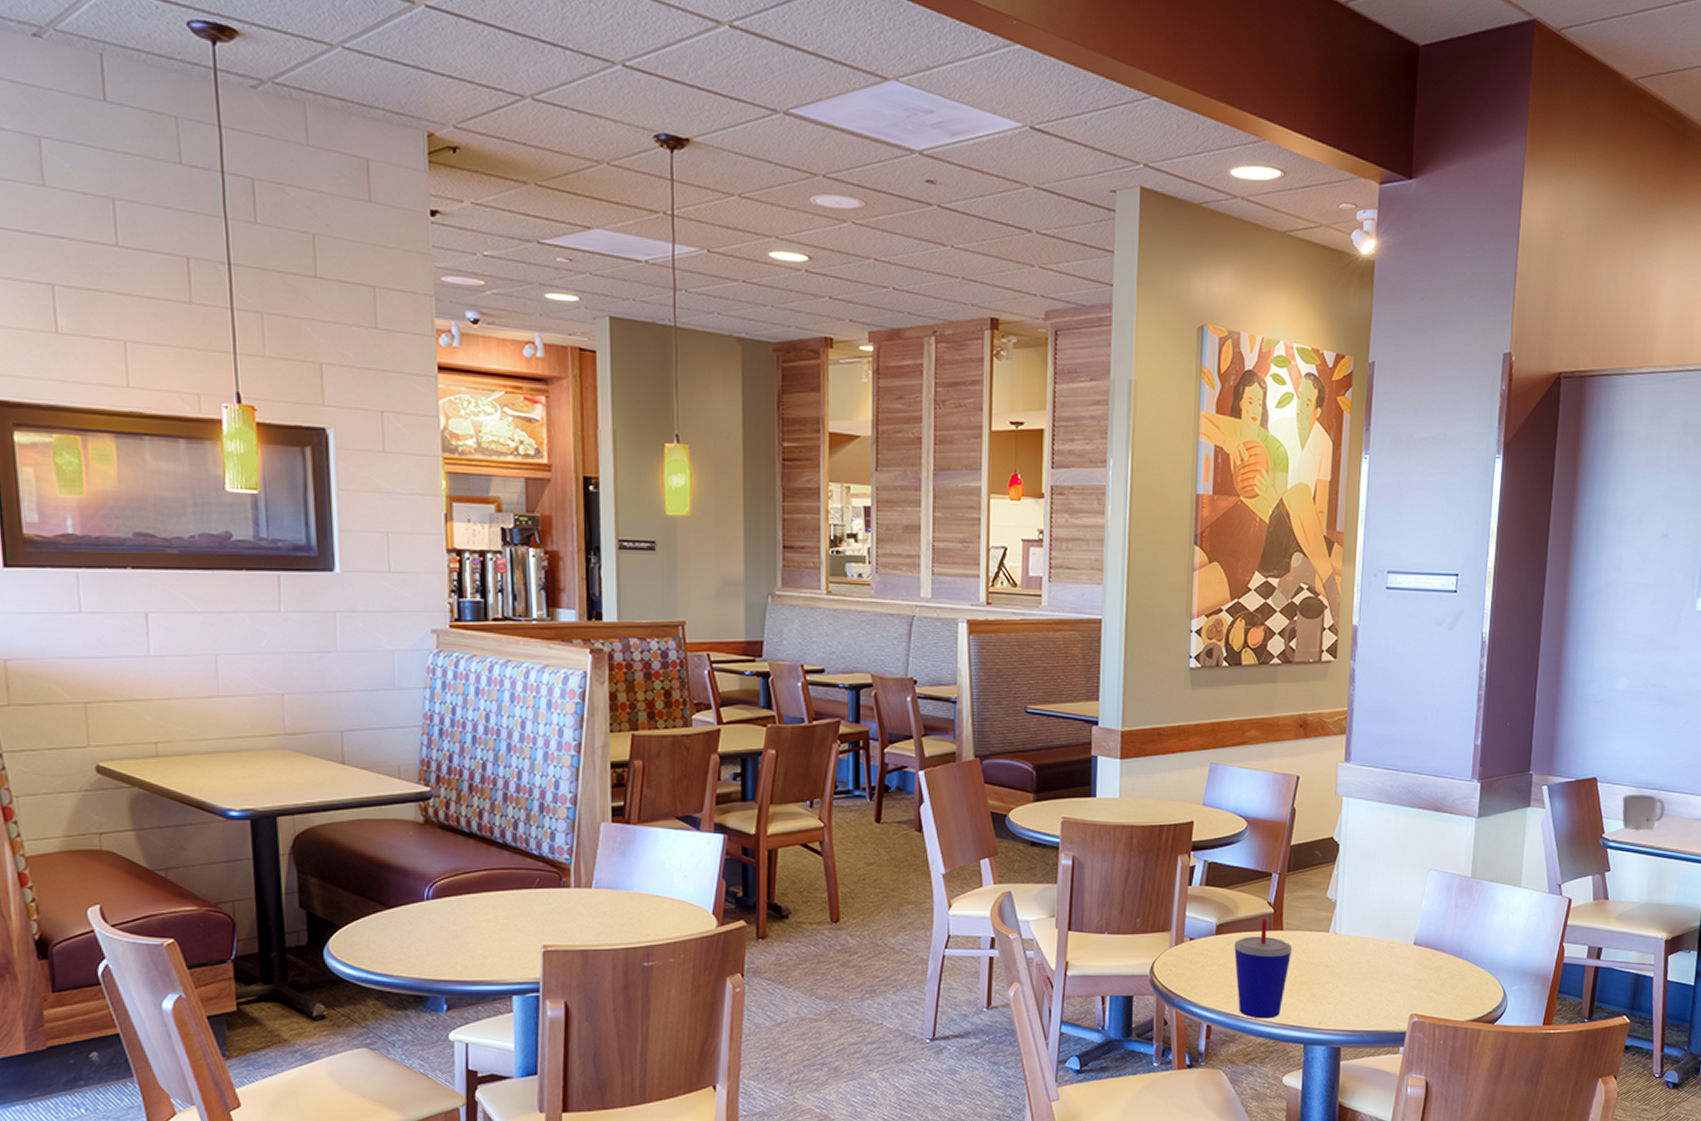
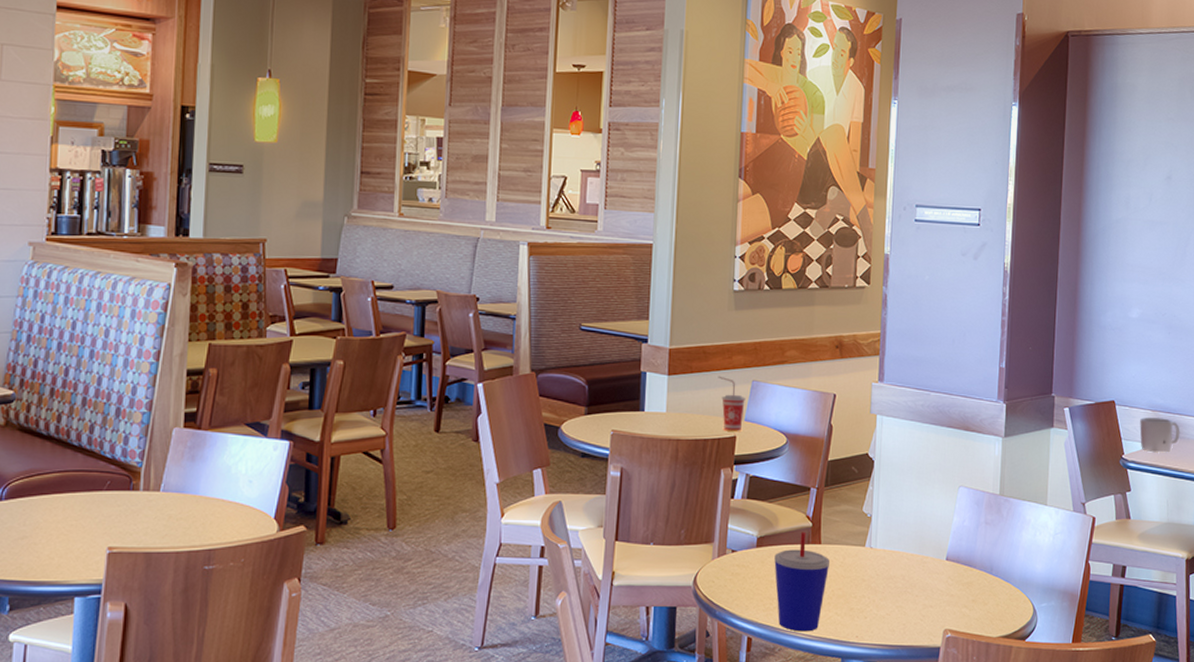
beverage cup: none [1173,758,1203,816] -> present [718,376,745,431]

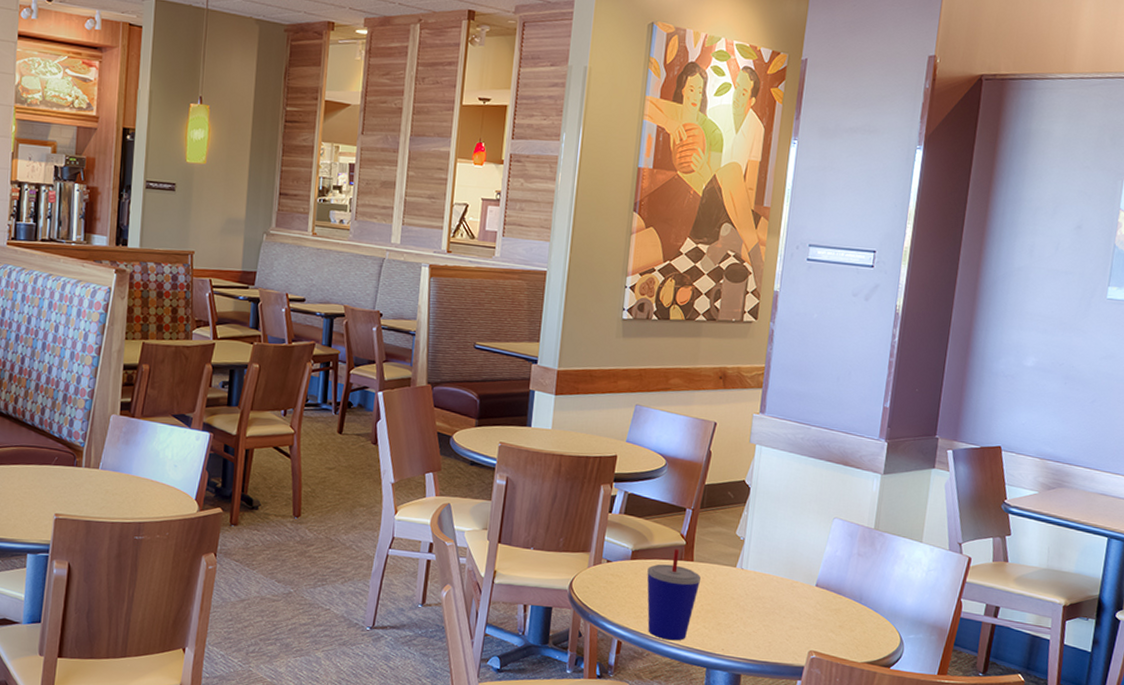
beverage cup: present [718,376,745,431] -> none [602,398,628,451]
mug: present [1139,418,1180,453] -> none [1024,465,1069,501]

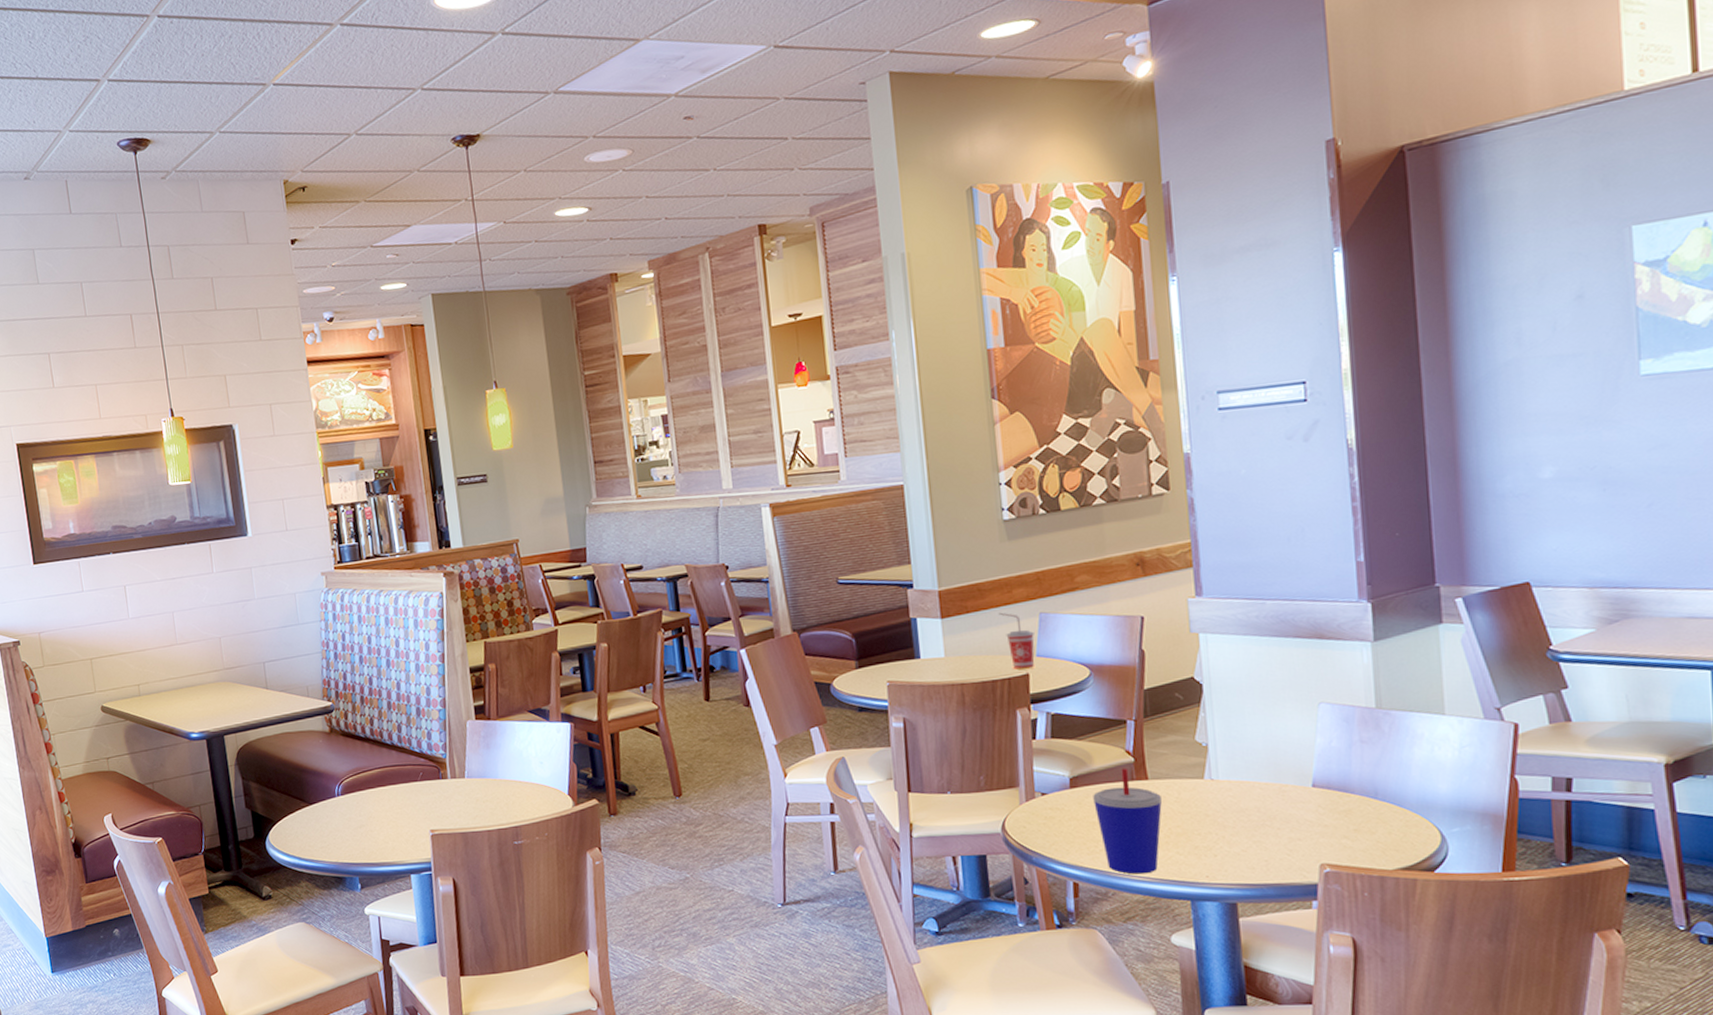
beverage cup: none [602,398,628,451] -> present [998,612,1035,670]

